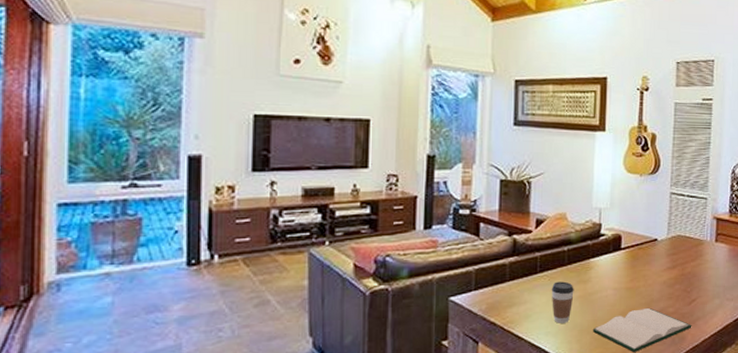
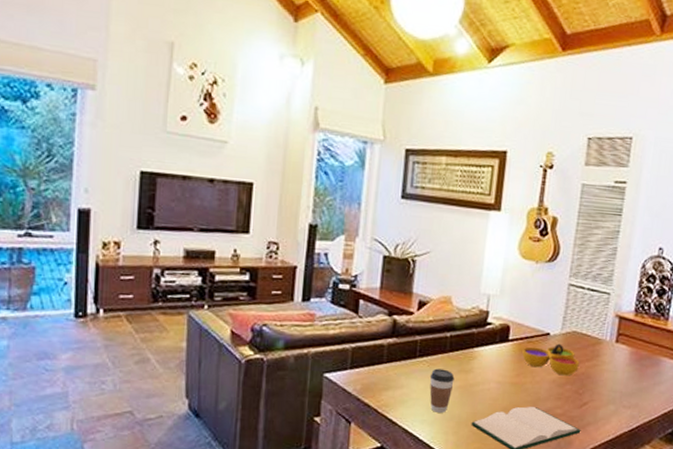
decorative bowl: none [634,247,685,277] -> present [522,343,579,376]

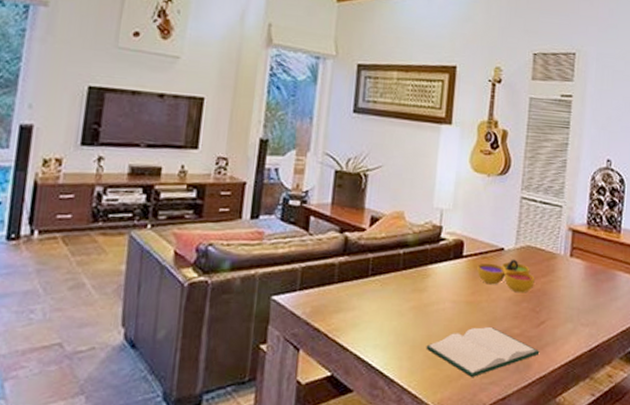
coffee cup: present [429,368,455,413] -> none [382,288,408,336]

